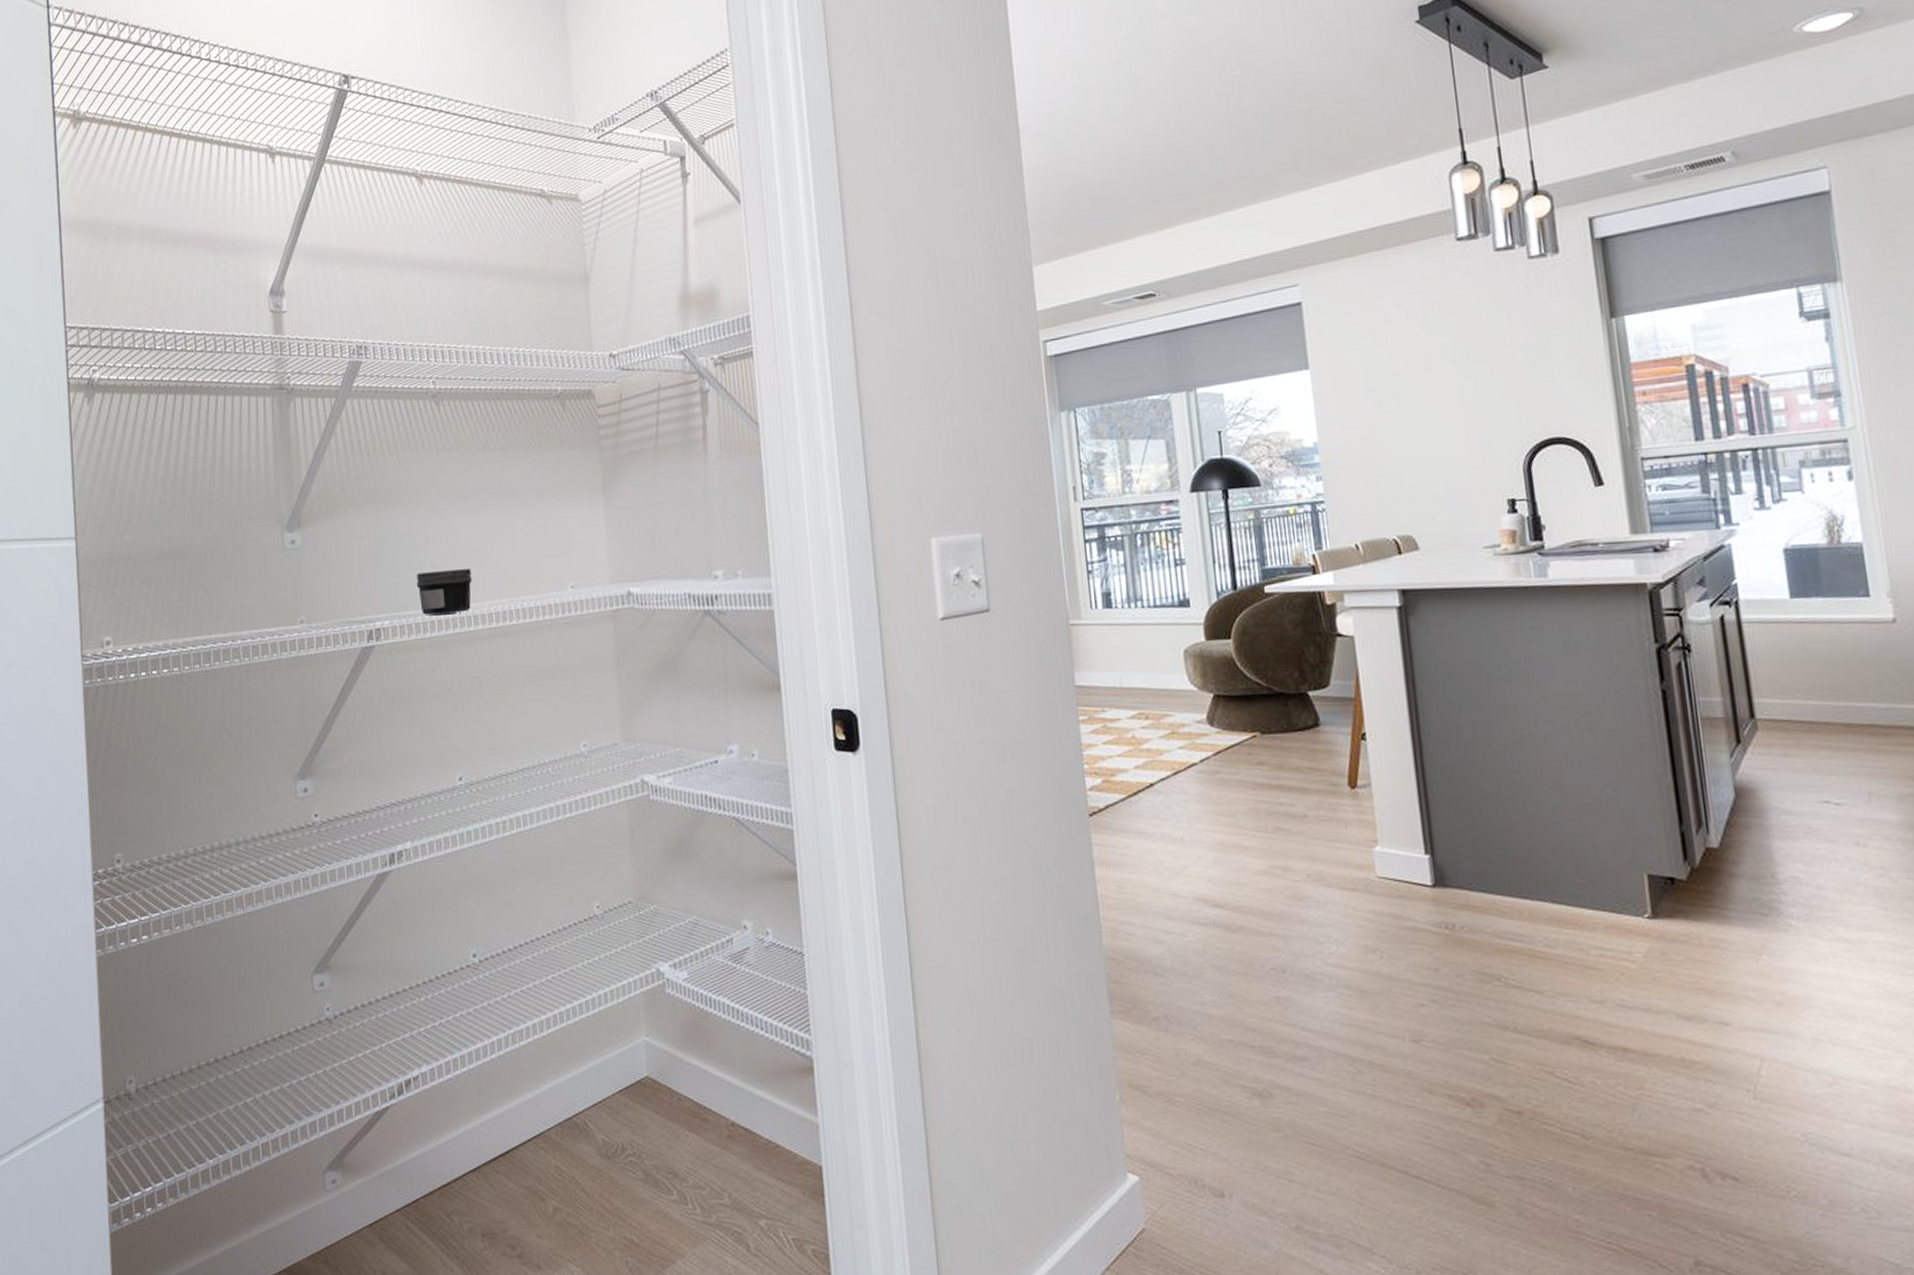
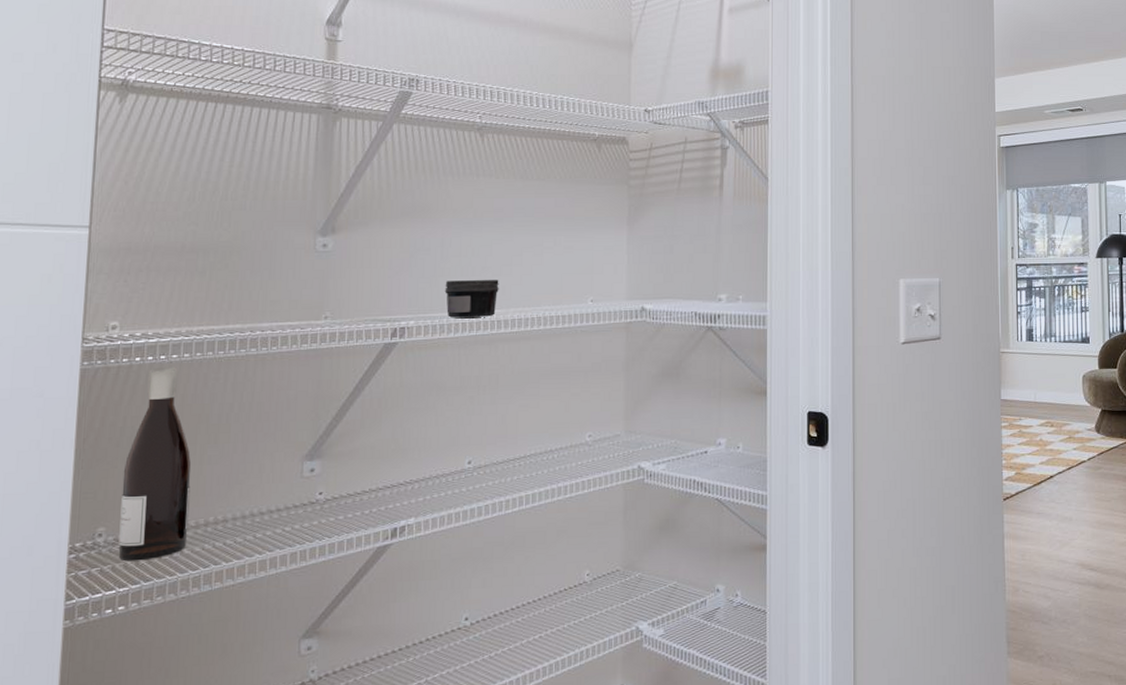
bottle: none [132,682,197,889] -> present [118,367,192,562]

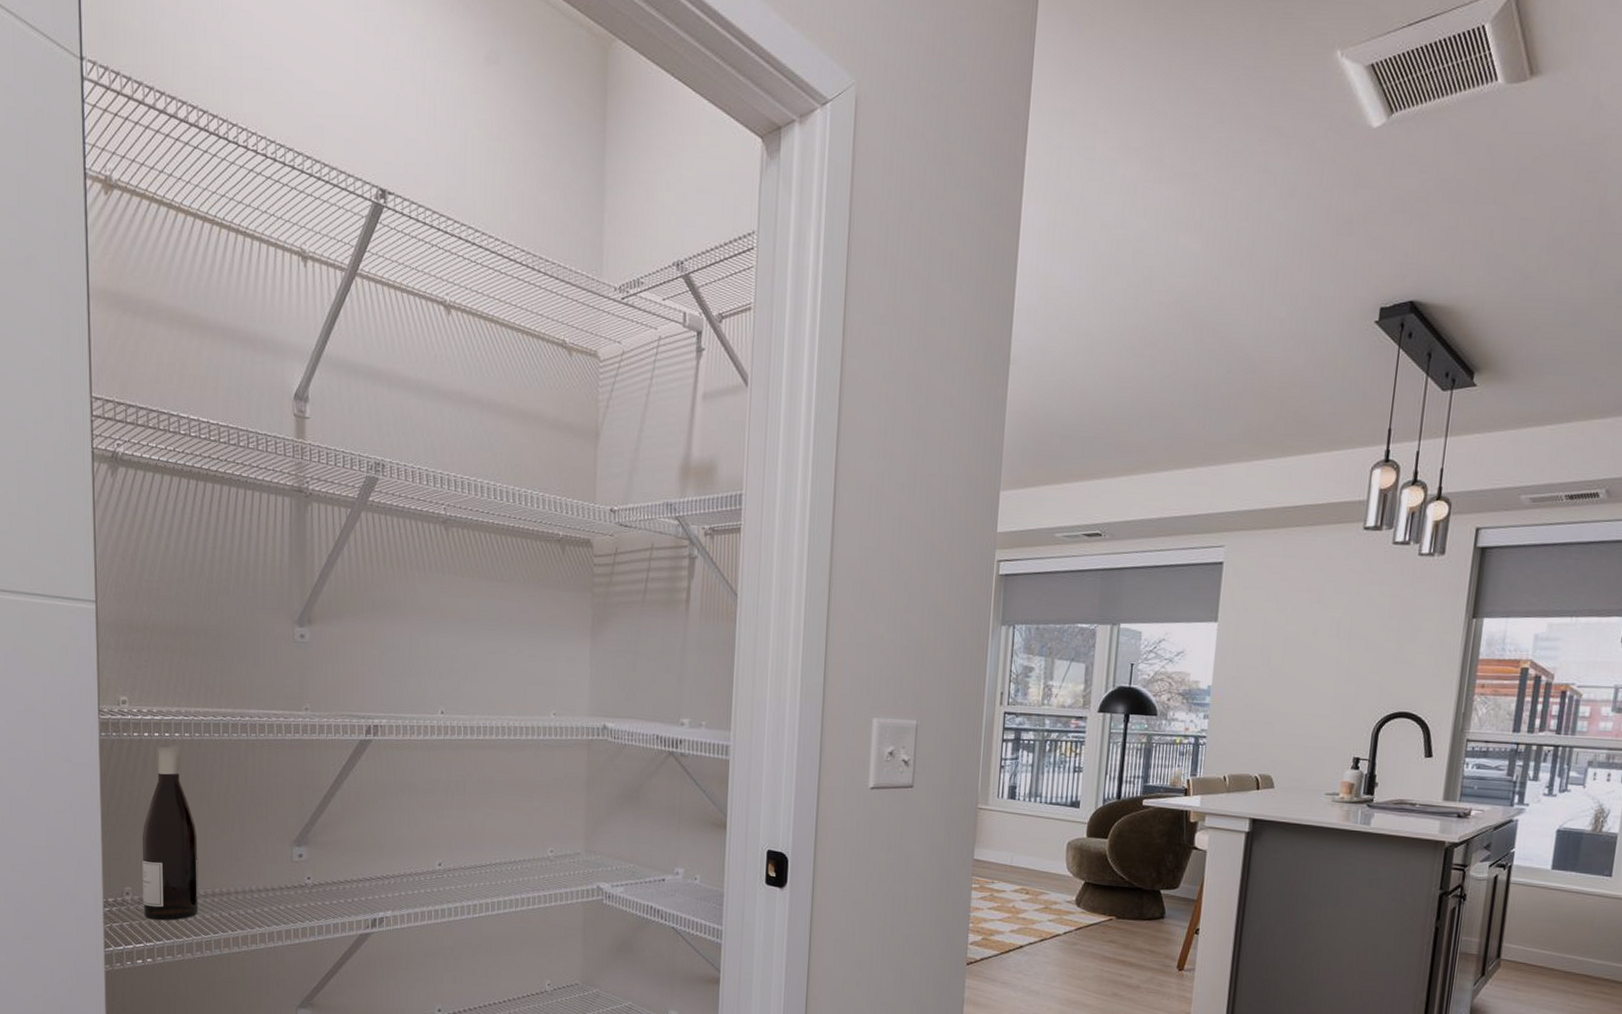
jar: present [445,280,499,318] -> none [414,681,465,722]

